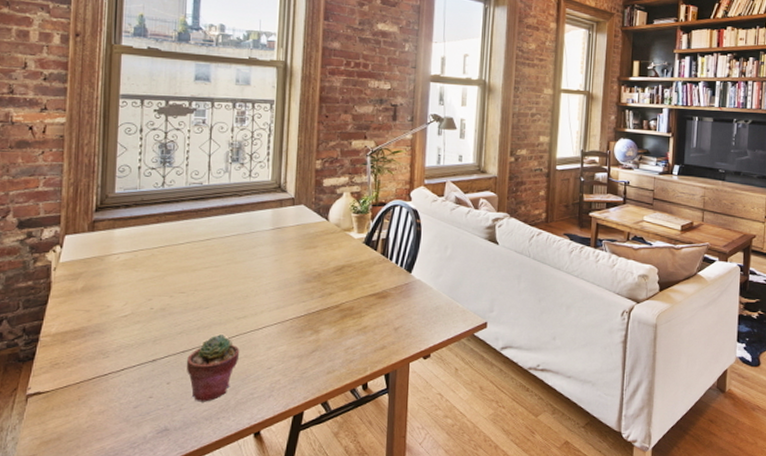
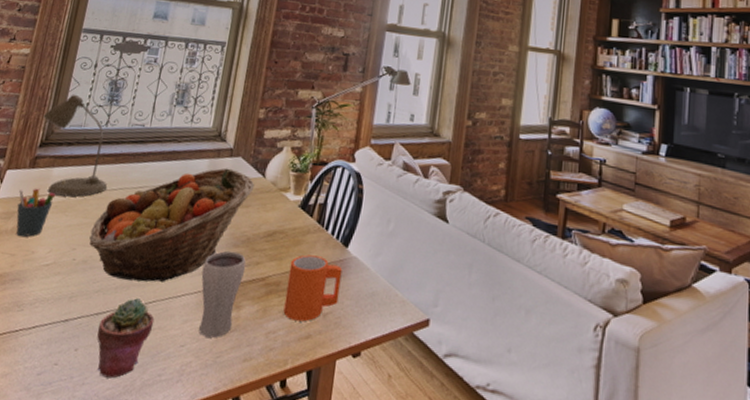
pen holder: none [82,249,121,293] -> present [16,188,55,237]
desk lamp: none [94,159,174,254] -> present [43,94,108,197]
fruit basket: none [164,215,320,321] -> present [89,168,255,282]
drinking glass: none [279,286,319,358] -> present [199,251,246,338]
mug: none [359,282,408,337] -> present [283,254,342,322]

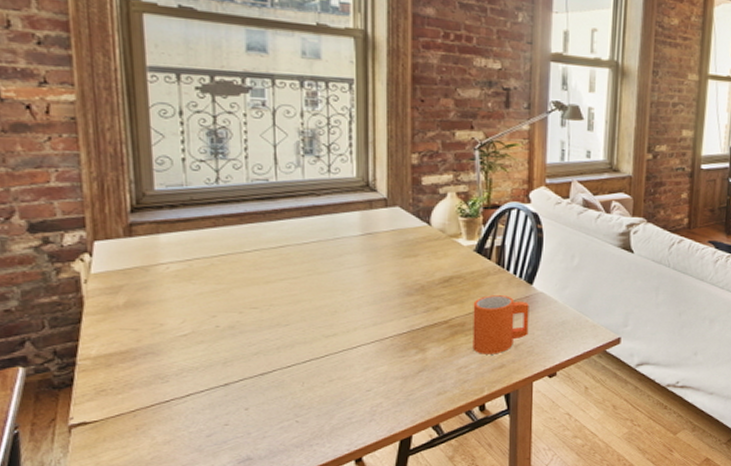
pen holder: present [16,188,55,237] -> none [120,258,171,310]
desk lamp: present [43,94,108,197] -> none [124,148,238,264]
fruit basket: present [89,168,255,282] -> none [230,219,420,339]
potted succulent: present [97,298,155,379] -> none [266,355,332,428]
drinking glass: present [199,251,246,338] -> none [376,300,423,379]

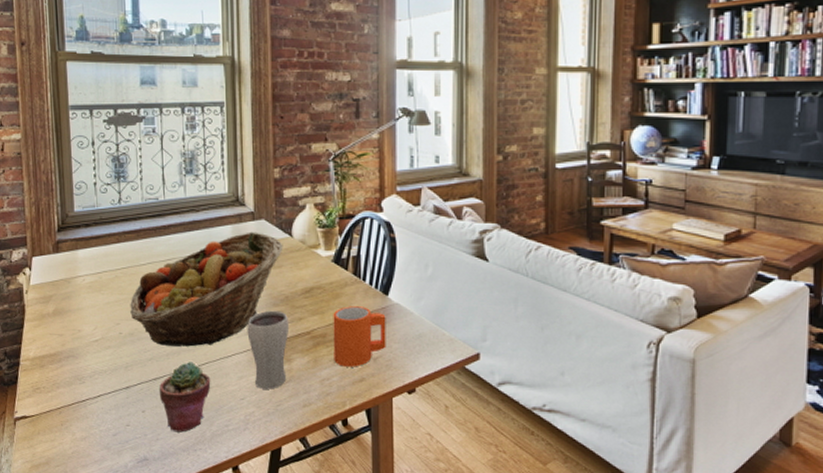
fruit basket: none [230,219,420,339] -> present [130,231,283,347]
potted succulent: none [266,355,332,428] -> present [158,362,211,433]
drinking glass: none [376,300,423,379] -> present [247,310,288,389]

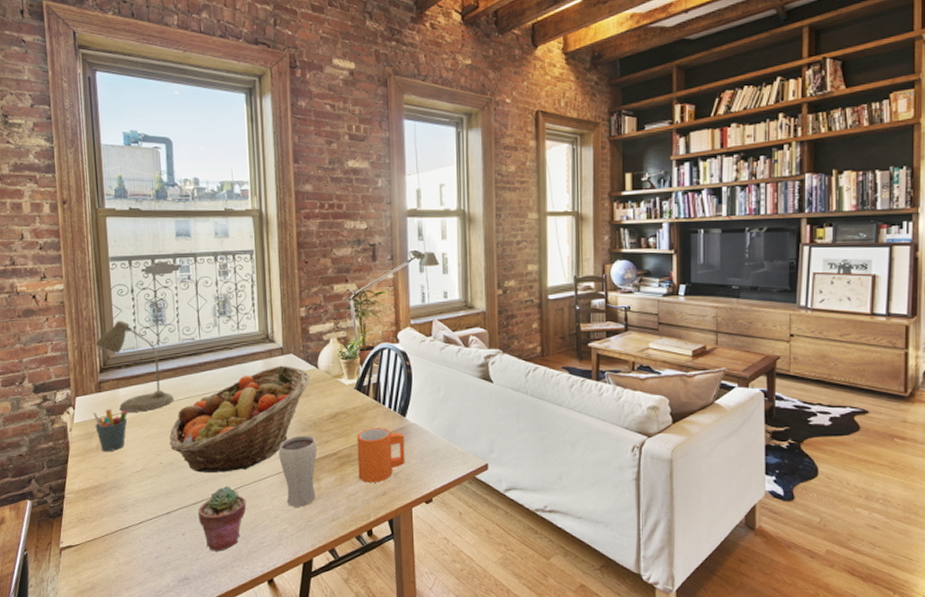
pen holder: none [50,271,86,317] -> present [93,409,128,451]
desk lamp: none [53,175,136,276] -> present [95,320,174,412]

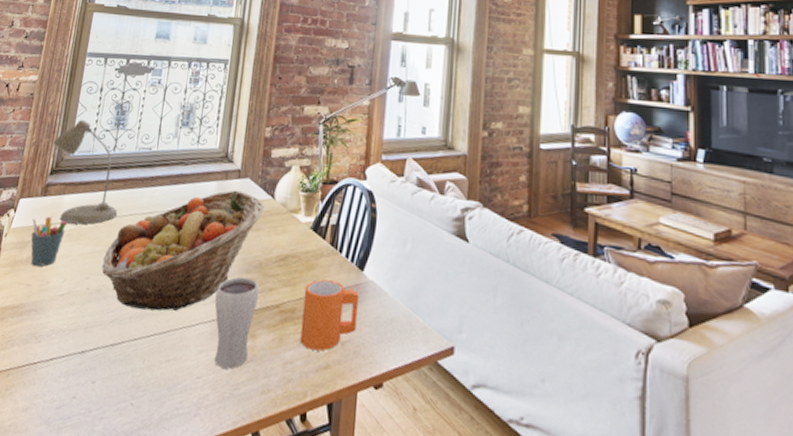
potted succulent: present [197,486,247,552] -> none [113,328,170,412]

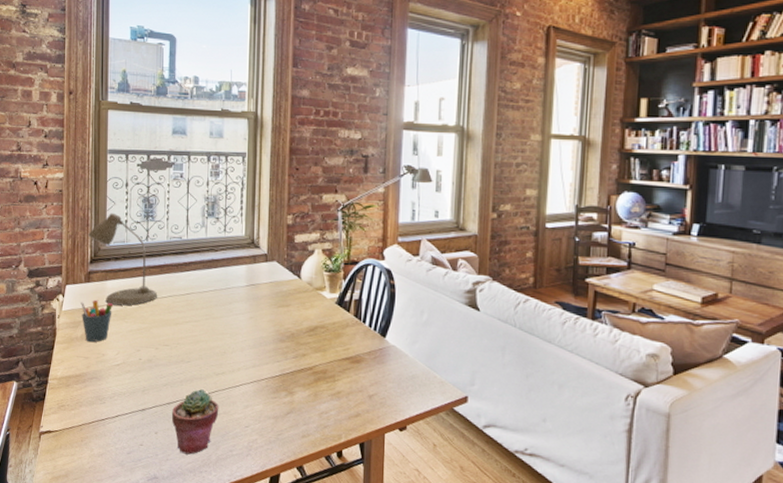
fruit basket: present [102,190,265,311] -> none [150,272,292,375]
potted succulent: none [113,328,170,412] -> present [171,389,219,455]
drinking glass: present [214,277,259,369] -> none [255,345,293,419]
mug: present [300,279,359,351] -> none [332,345,383,403]

